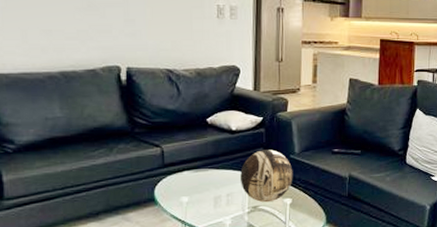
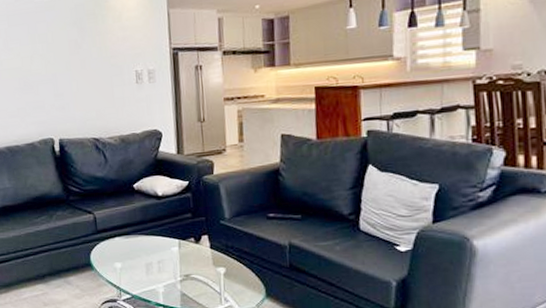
decorative bowl: present [240,149,293,203] -> none [169,215,225,271]

